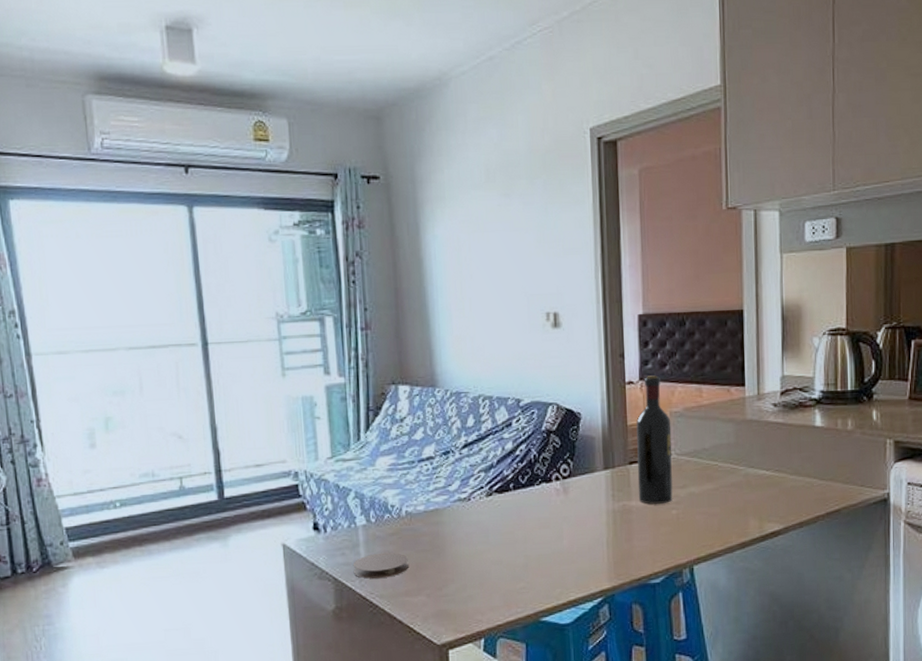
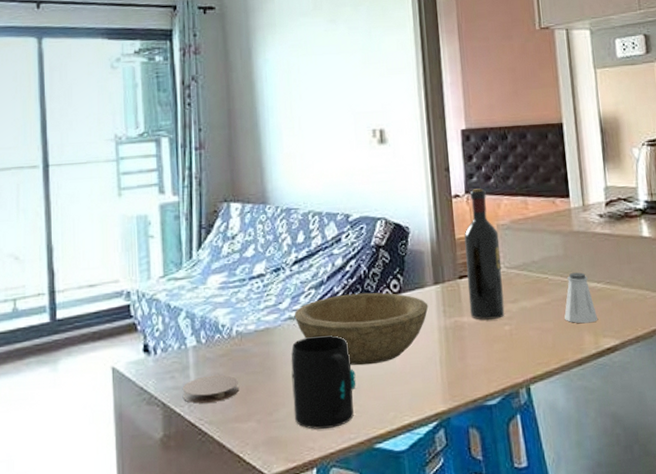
mug: none [460,516,524,604] -> present [291,335,356,430]
bowl: none [463,476,598,546] -> present [294,292,429,366]
saltshaker: none [731,460,763,509] -> present [564,272,597,324]

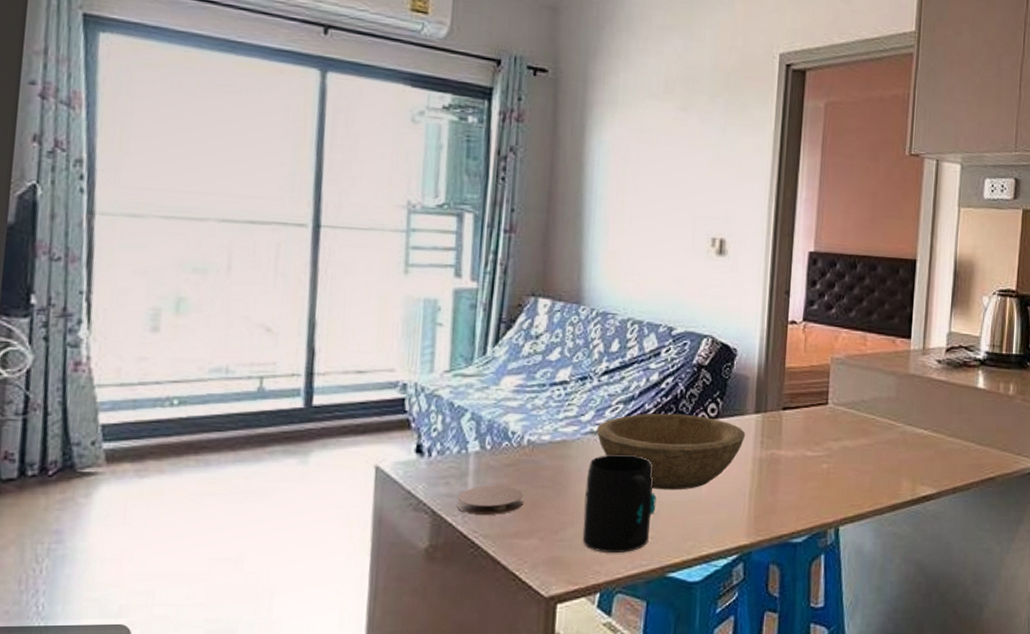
wine bottle: present [464,188,505,321] -> none [788,317,832,457]
saltshaker: present [564,272,597,324] -> none [886,417,919,469]

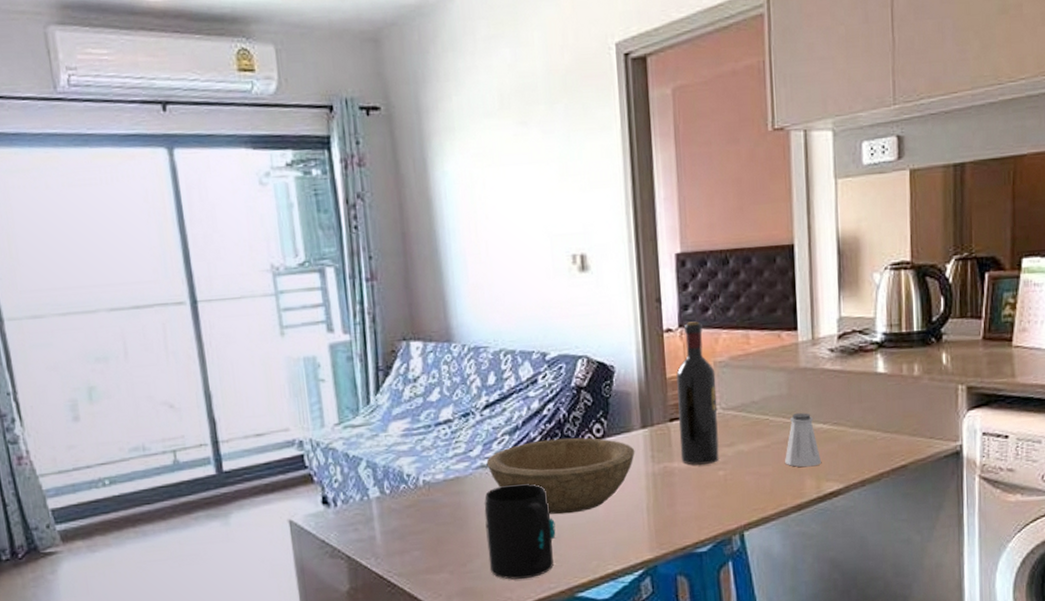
coaster: present [456,485,524,515] -> none [367,526,429,556]
wine bottle: none [788,317,832,457] -> present [676,321,719,466]
saltshaker: none [886,417,919,469] -> present [785,413,821,467]

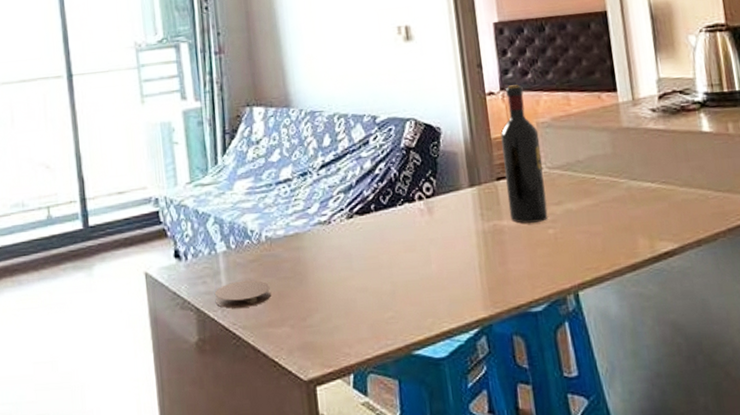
coaster: none [367,526,429,556] -> present [214,280,271,309]
mug: present [484,483,556,580] -> none [322,240,391,336]
bowl: present [486,437,635,515] -> none [323,196,465,271]
saltshaker: present [785,413,821,467] -> none [615,172,652,226]

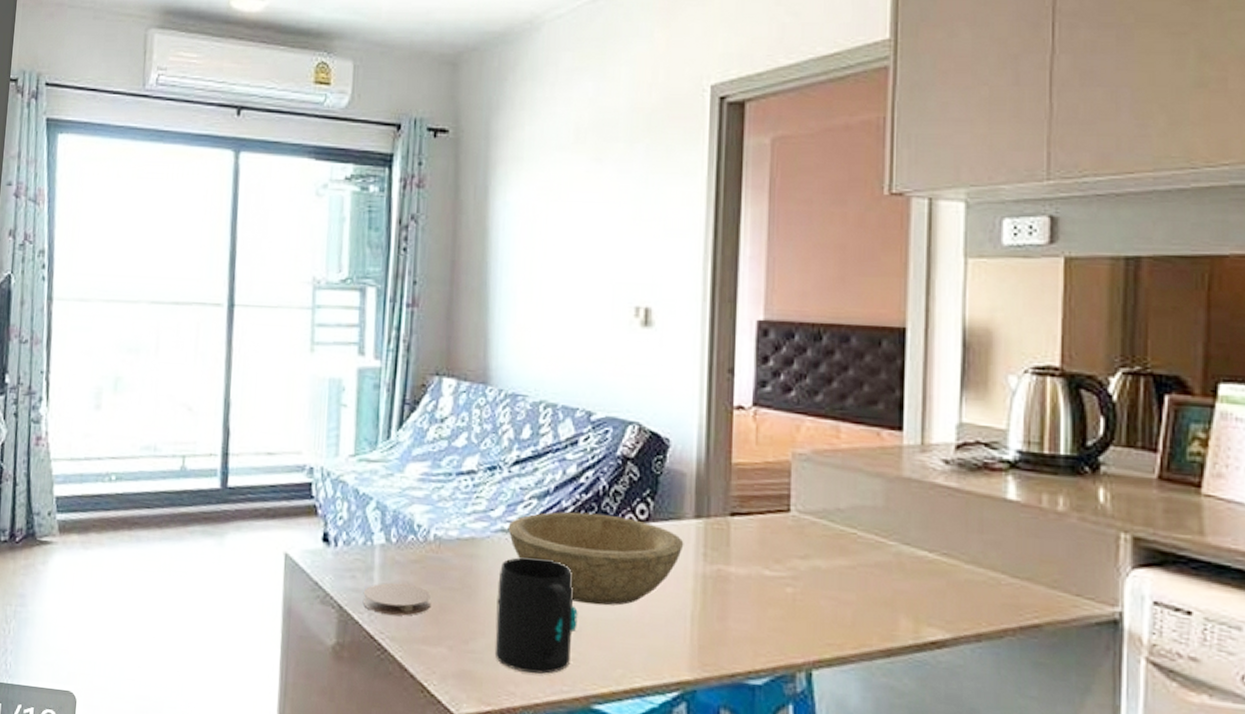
mug: none [322,240,391,336] -> present [494,556,578,674]
bowl: none [323,196,465,271] -> present [508,512,684,606]
wine bottle: present [500,84,548,224] -> none [740,401,793,576]

